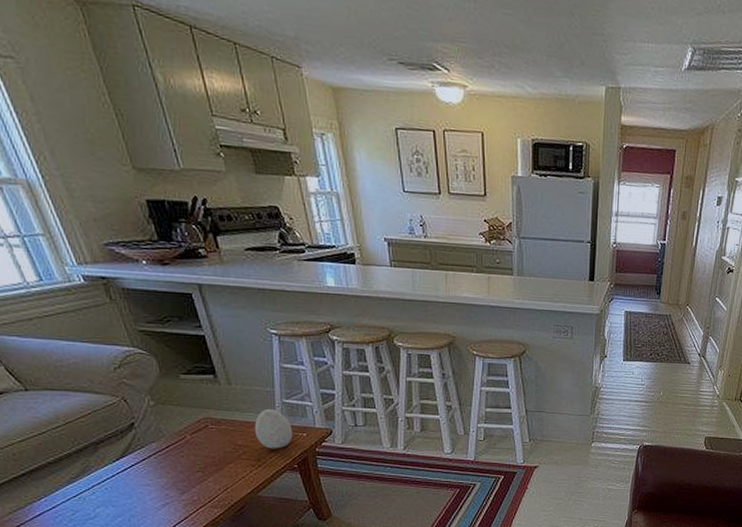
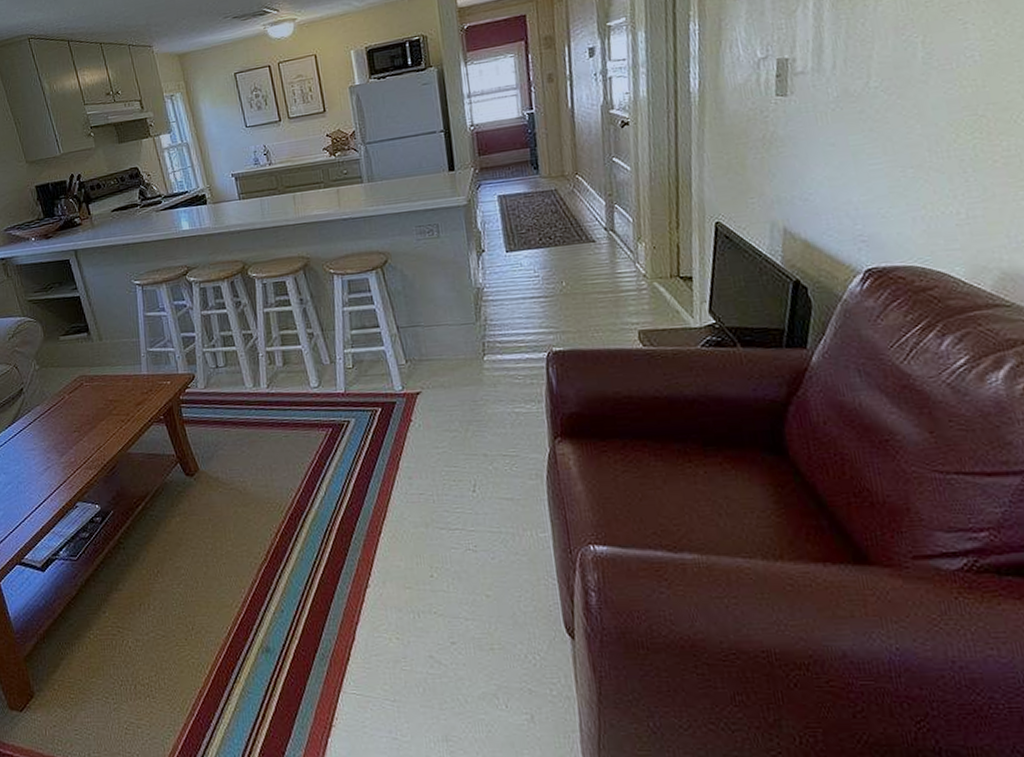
decorative egg: present [254,408,293,449] -> none [123,359,158,402]

